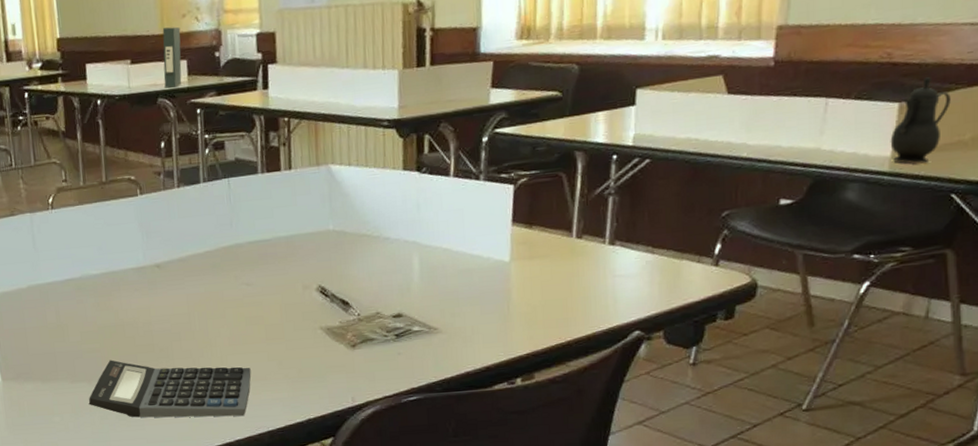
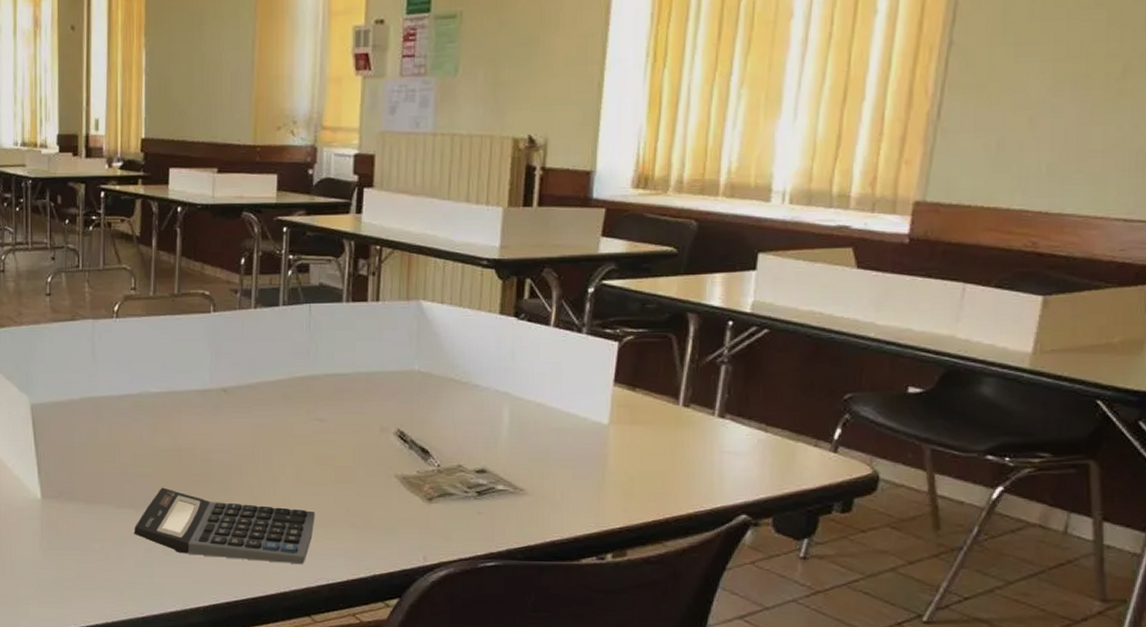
binder: present [162,27,182,88] -> none [251,139,274,202]
coffeepot: present [890,77,951,164] -> none [1031,272,1100,364]

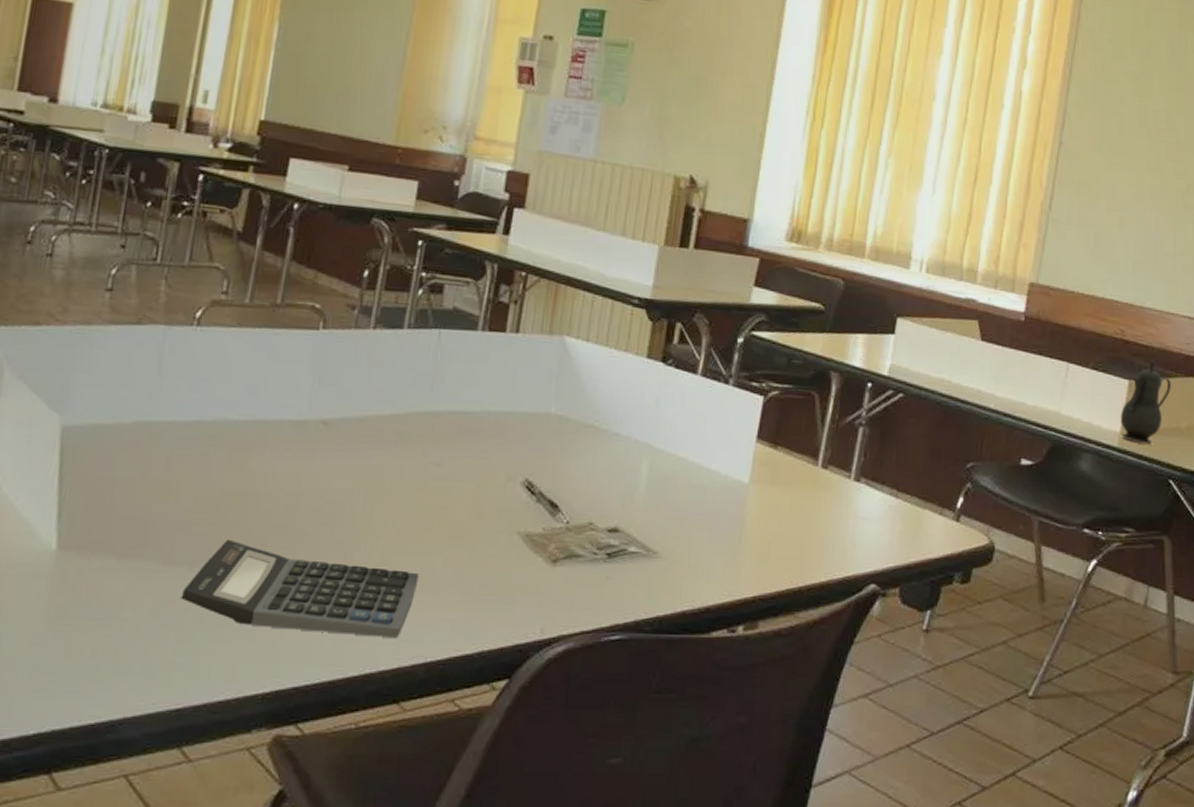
coffeepot: none [1031,272,1100,364] -> present [1120,360,1171,445]

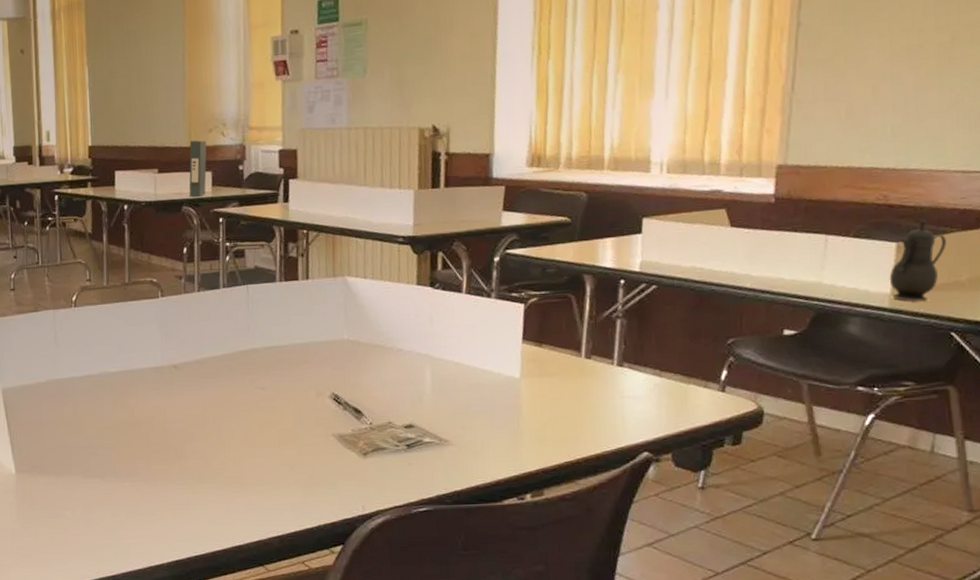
calculator: present [180,539,419,639] -> none [100,457,263,520]
binder: none [384,139,419,209] -> present [189,140,207,197]

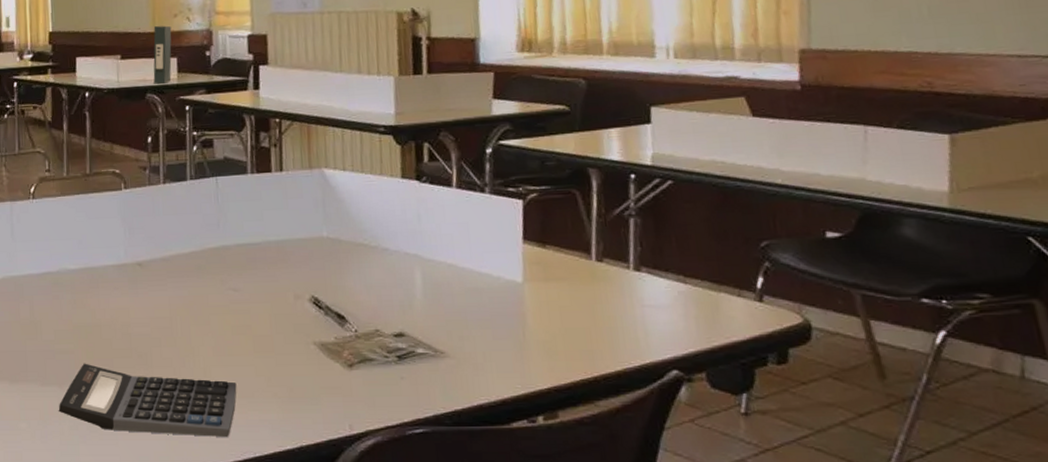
calculator: none [100,457,263,520] -> present [58,363,237,438]
coffeepot: present [889,220,946,302] -> none [945,109,1010,201]

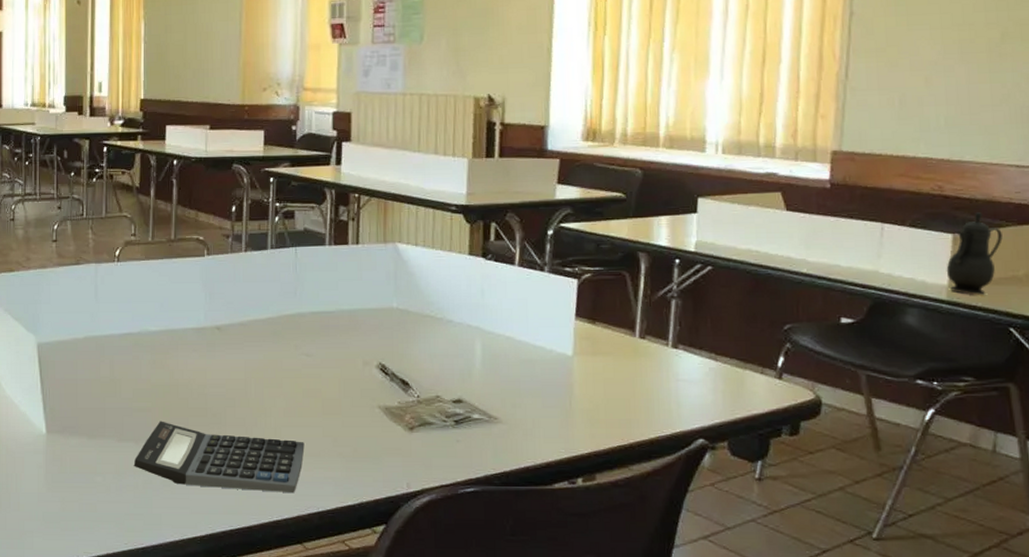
binder: present [153,25,172,84] -> none [240,99,260,155]
coffeepot: none [945,109,1010,201] -> present [946,212,1003,295]

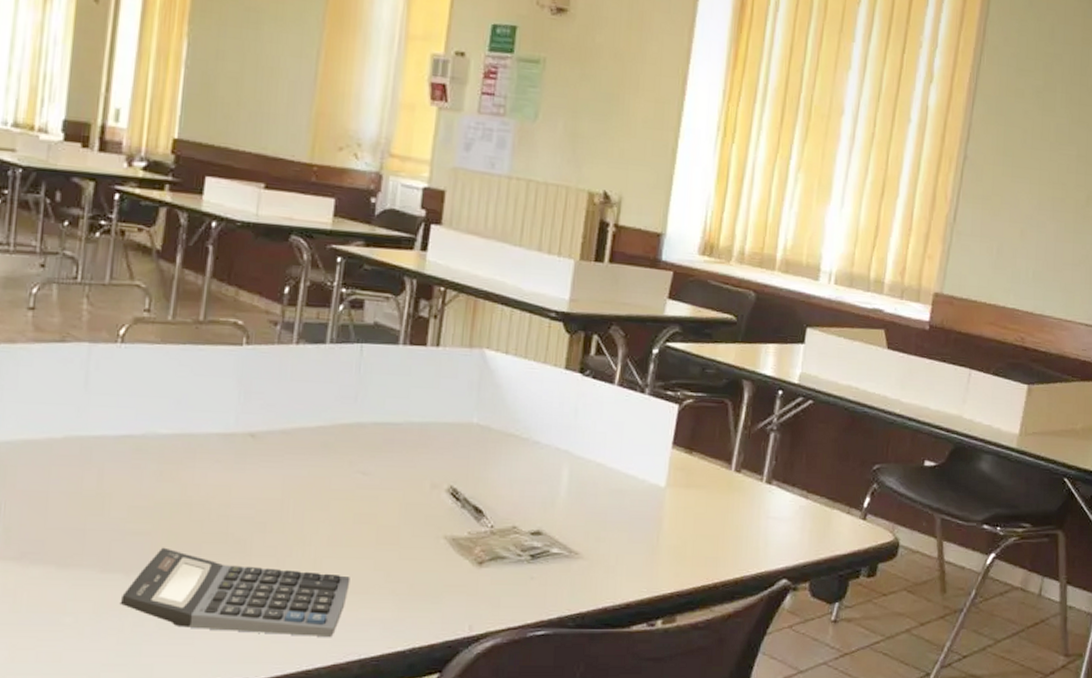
coffeepot: present [946,212,1003,295] -> none [1019,366,1068,445]

